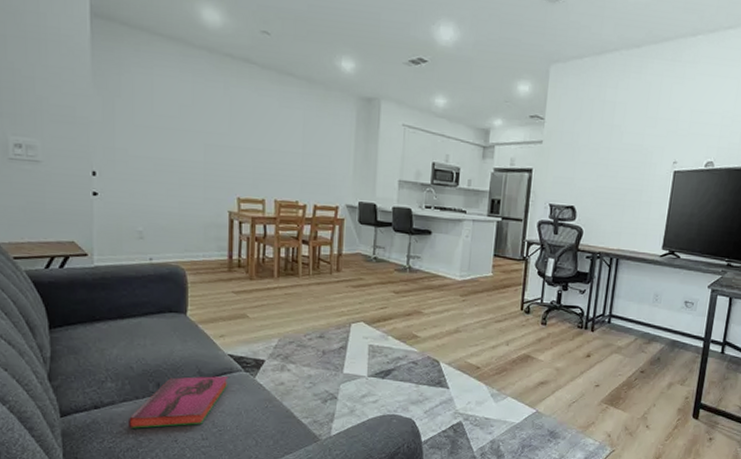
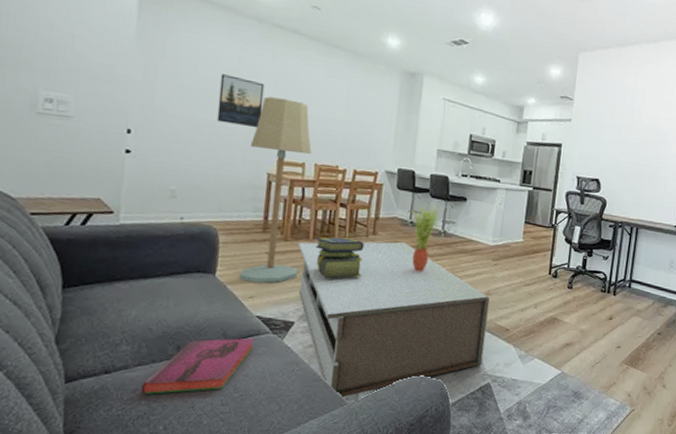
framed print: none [176,110,220,165] -> present [217,74,265,129]
floor lamp: none [209,131,270,323] -> present [239,96,312,284]
coffee table: none [263,278,459,435] -> present [298,241,490,399]
stack of books: none [281,275,329,317] -> present [315,237,364,279]
potted plant: none [375,239,406,309] -> present [411,205,441,272]

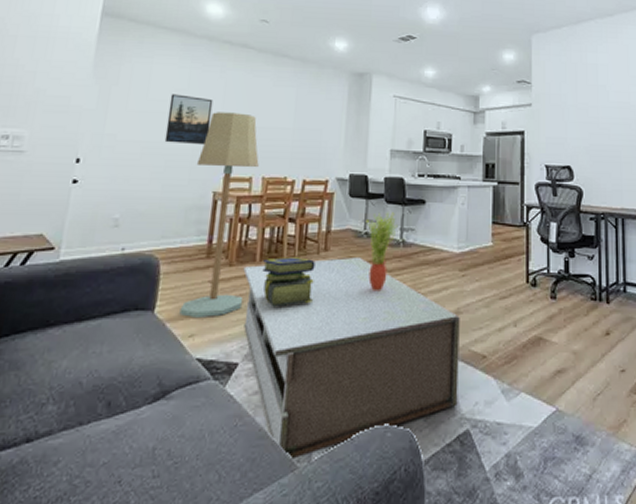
hardback book: present [140,338,255,395] -> none [63,388,194,469]

